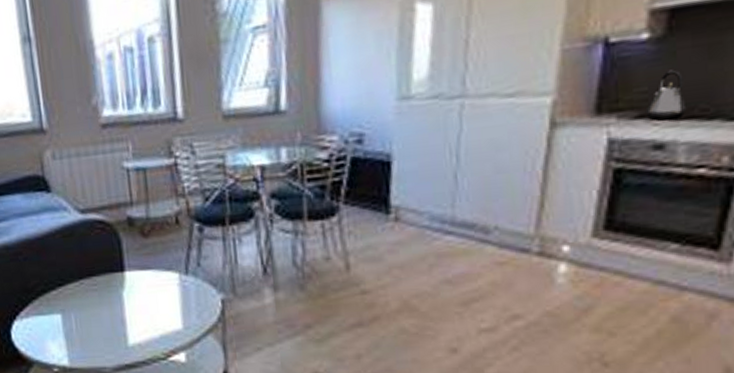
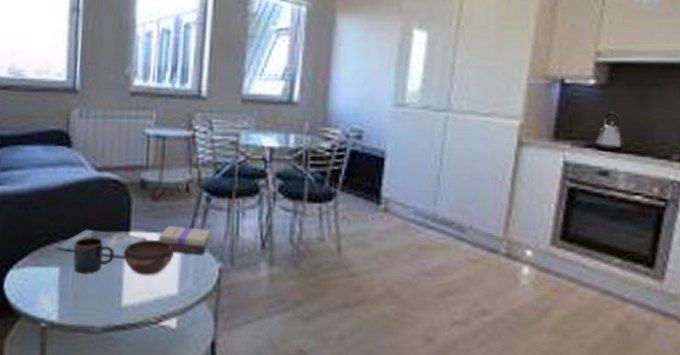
magazine: none [54,273,143,299] -> present [56,229,147,259]
mug: none [71,281,113,318] -> present [73,237,114,274]
decorative bowl: none [122,277,173,314] -> present [124,239,173,275]
books: none [154,260,208,288] -> present [158,225,210,255]

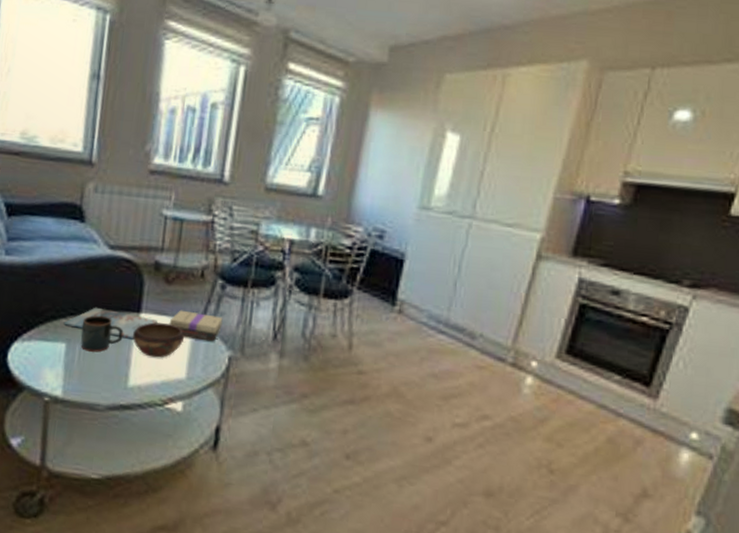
kettle: present [593,111,625,152] -> none [609,232,640,273]

